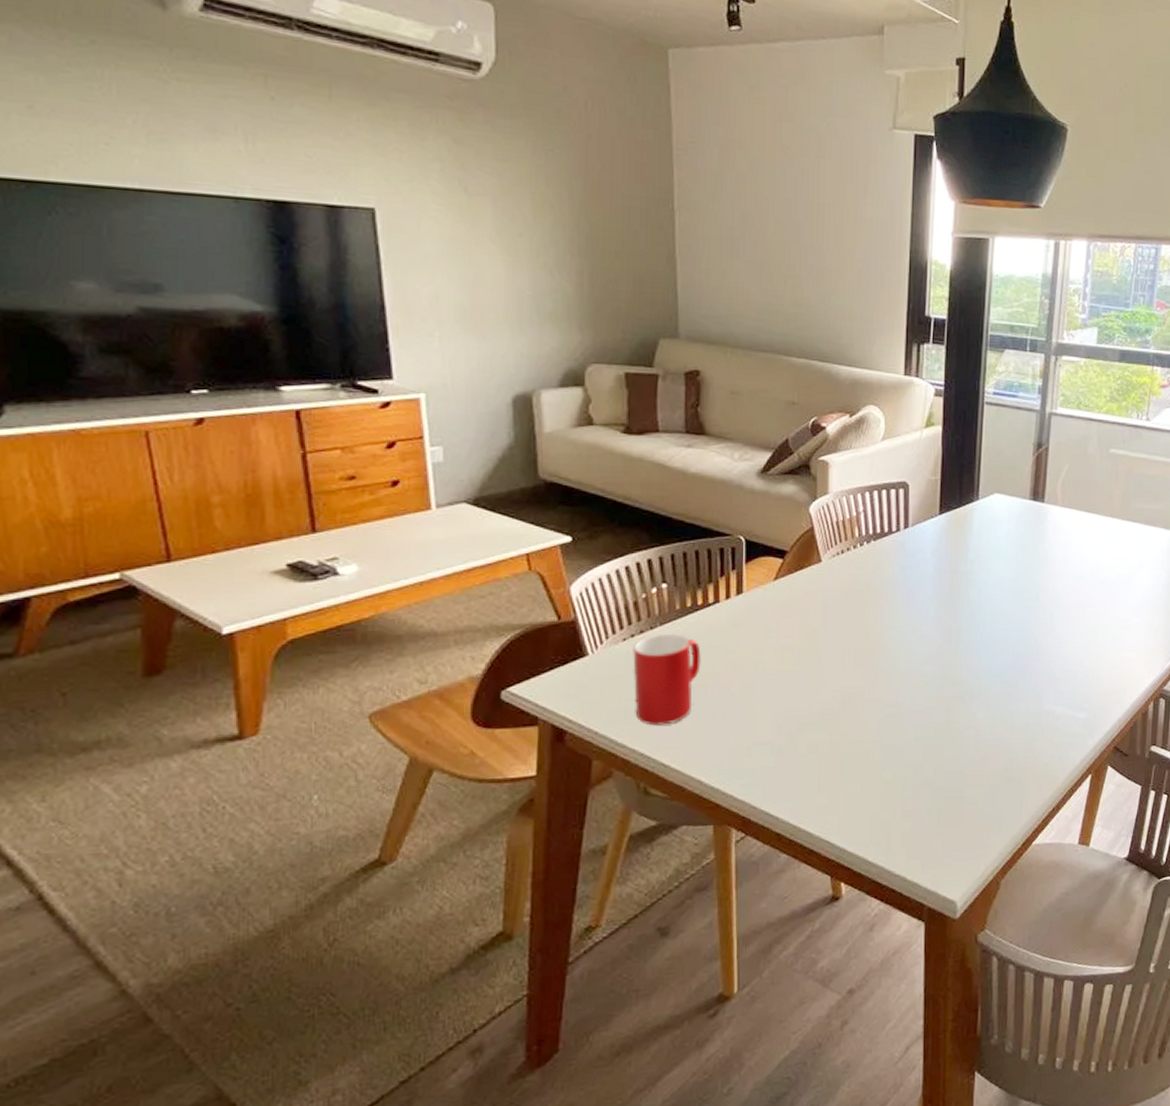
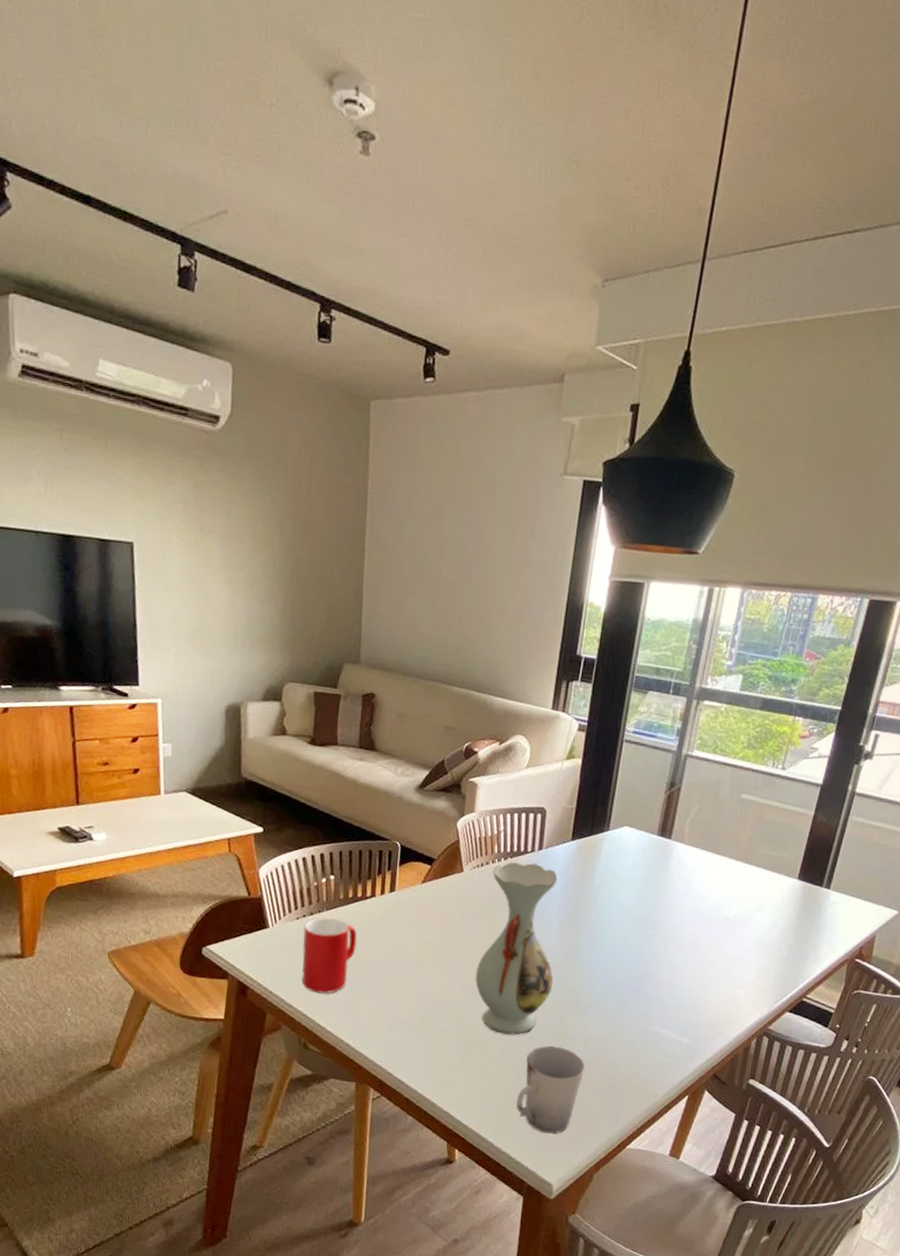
vase: none [846,544,935,741] -> present [475,862,558,1035]
cup: none [907,743,979,844] -> present [516,1045,586,1135]

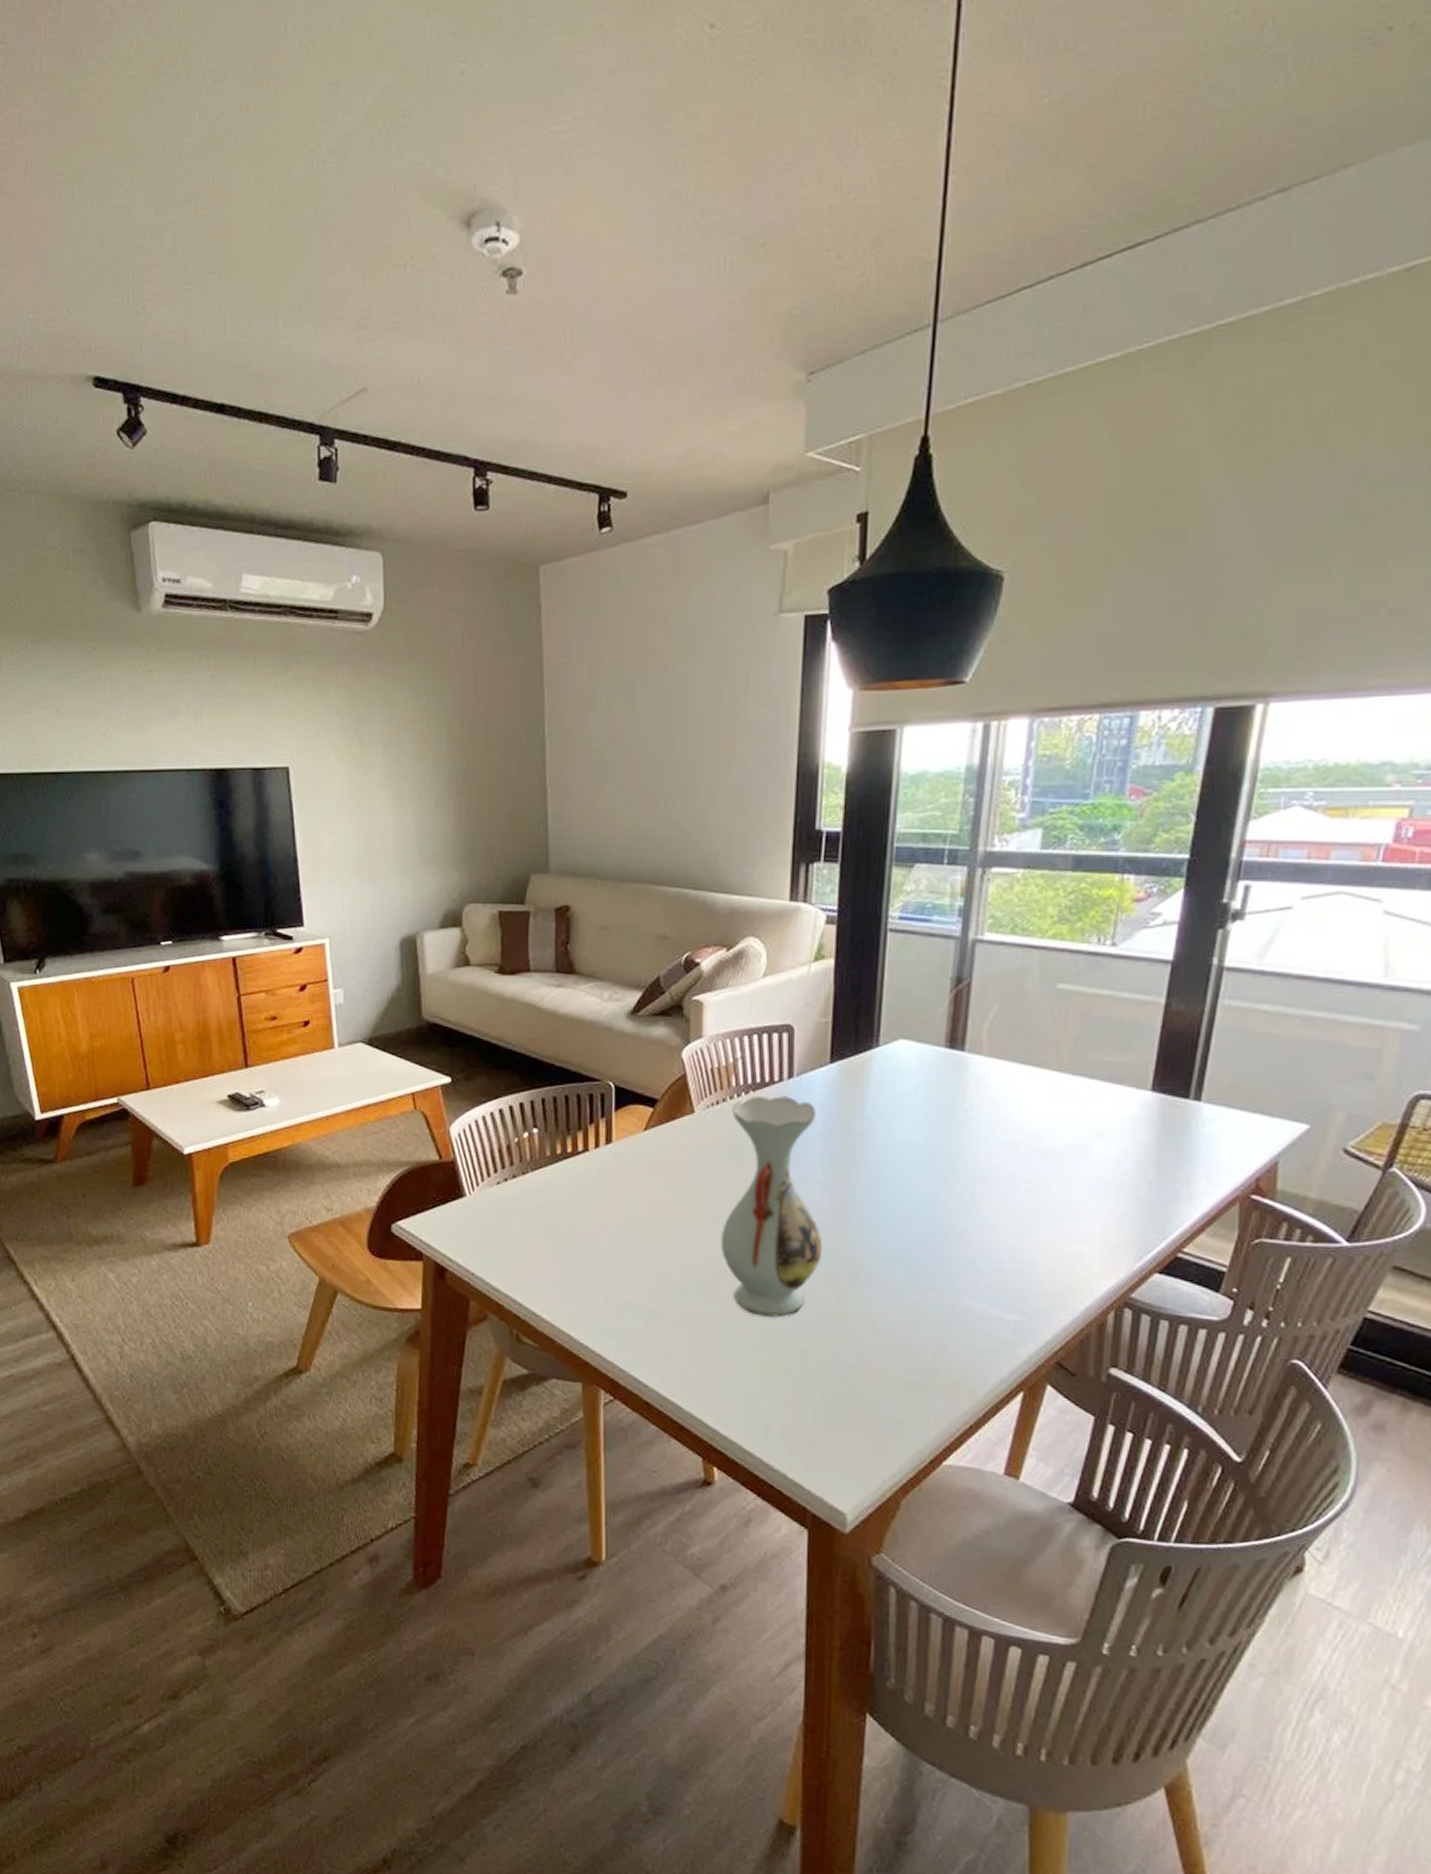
cup: present [302,918,357,994] -> none [506,1180,570,1274]
cup: present [516,1045,586,1135] -> none [788,1329,876,1447]

